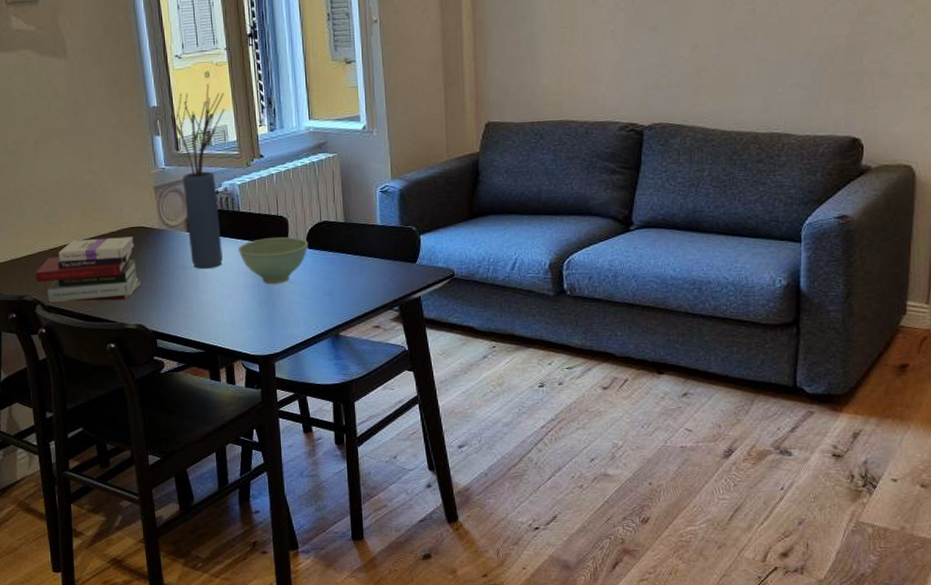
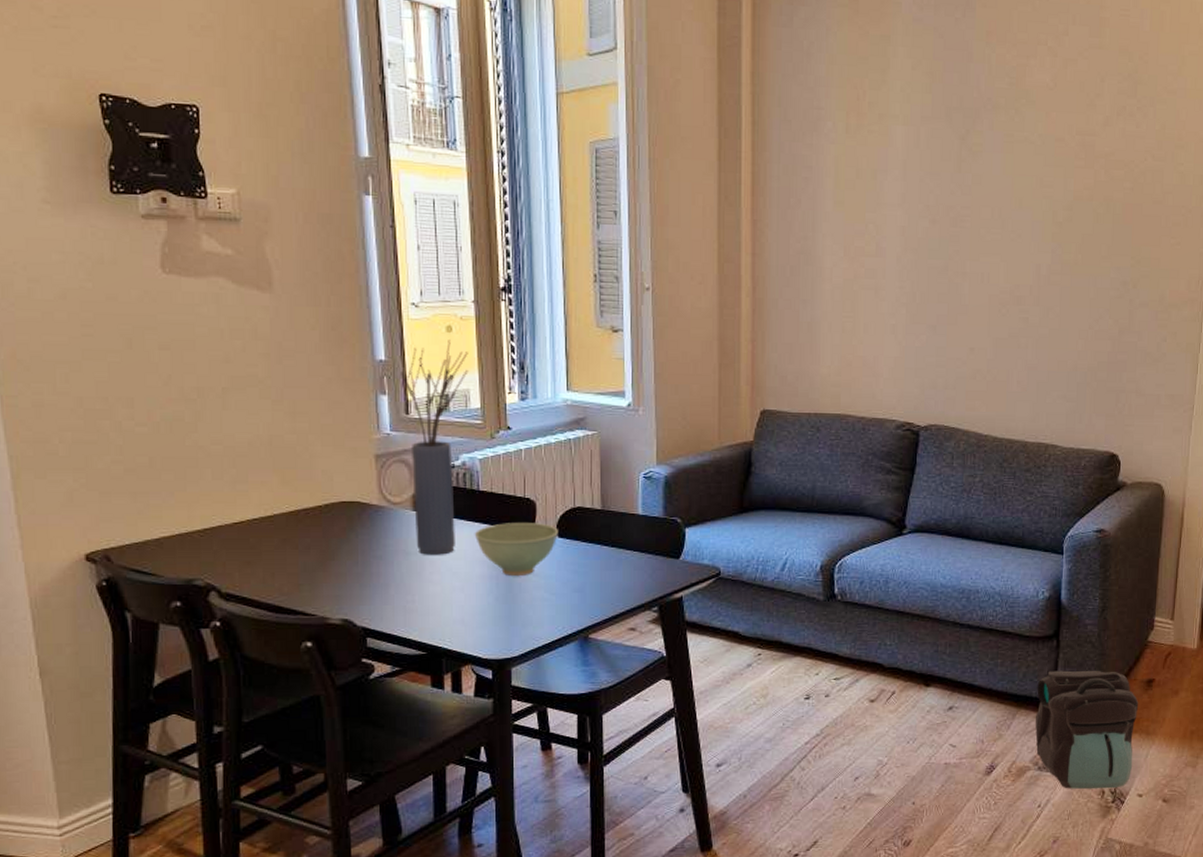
books: present [35,236,141,302] -> none [212,513,351,588]
backpack: none [775,356,891,474] -> present [1035,670,1139,790]

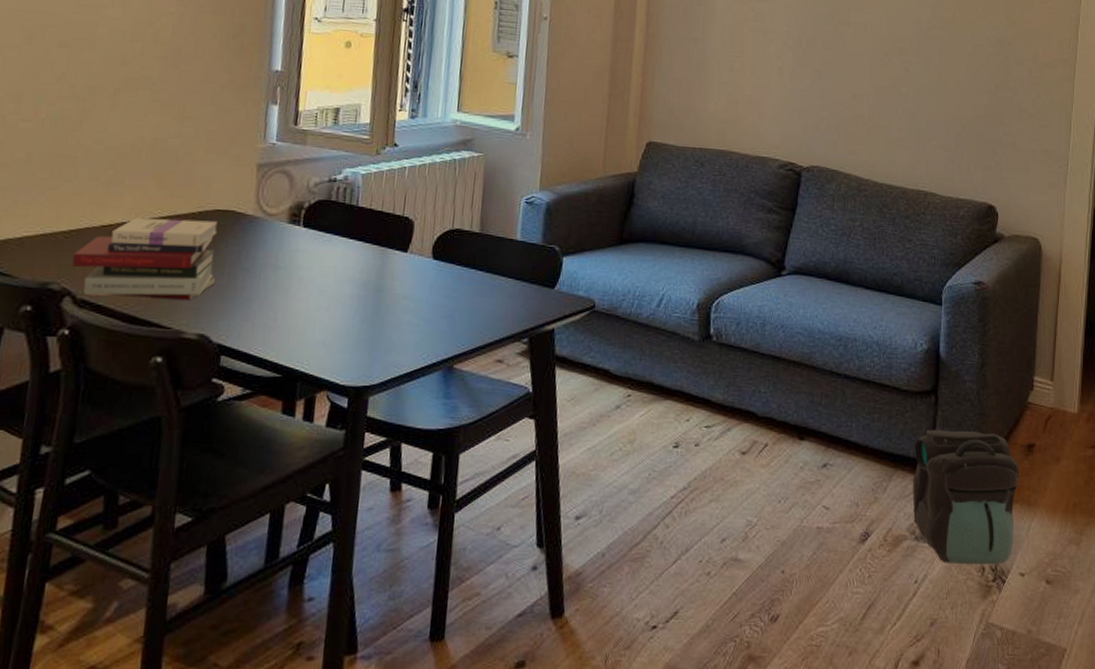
books: none [212,513,351,588] -> present [72,218,218,300]
vase: present [401,340,468,555] -> none [286,55,364,271]
bowl: present [474,523,558,577] -> none [347,241,434,299]

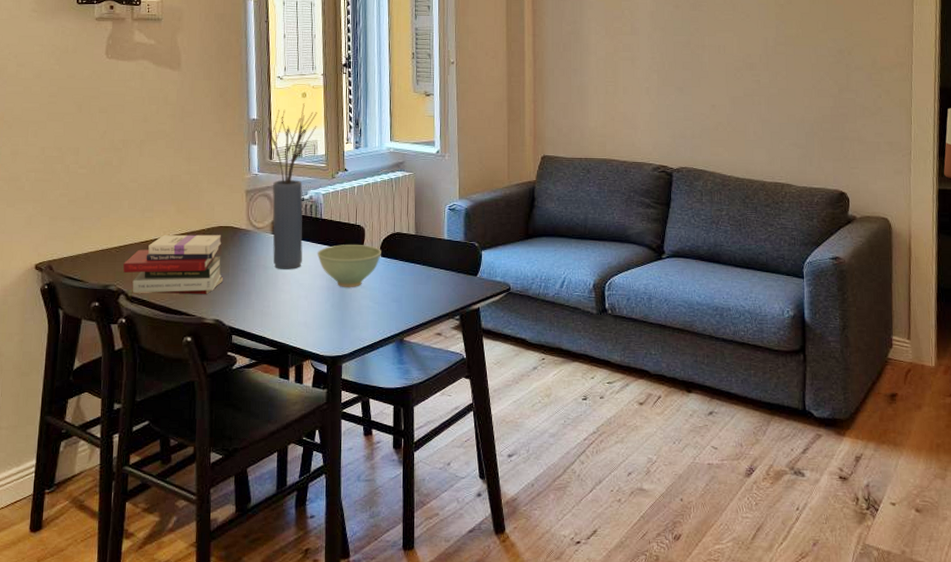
vase: none [286,55,364,271] -> present [267,103,318,269]
bowl: none [347,241,434,299] -> present [317,244,381,288]
backpack: present [912,429,1020,565] -> none [788,382,885,496]

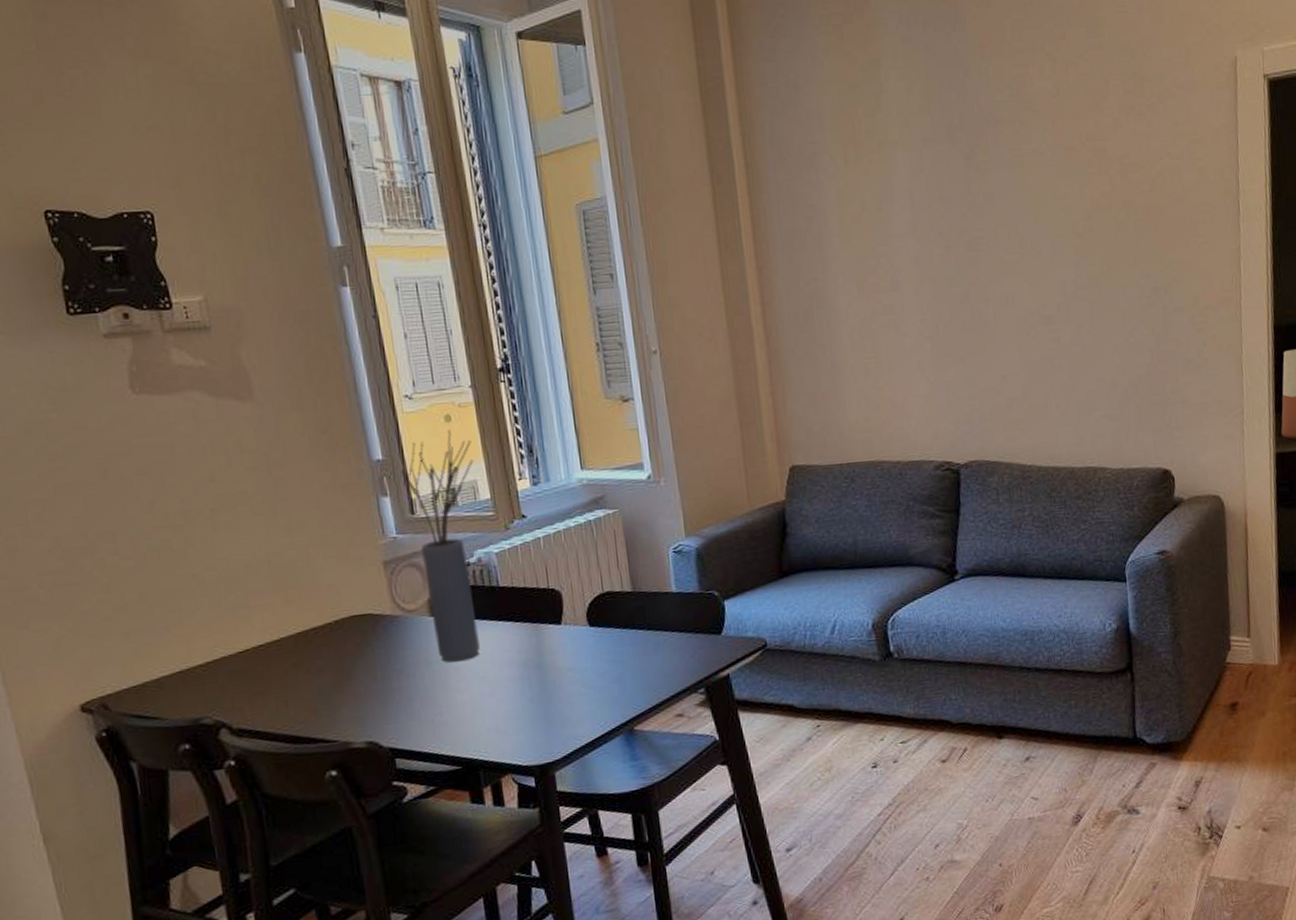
books: present [123,234,224,294] -> none [217,627,371,724]
bowl: present [317,244,381,288] -> none [498,613,589,674]

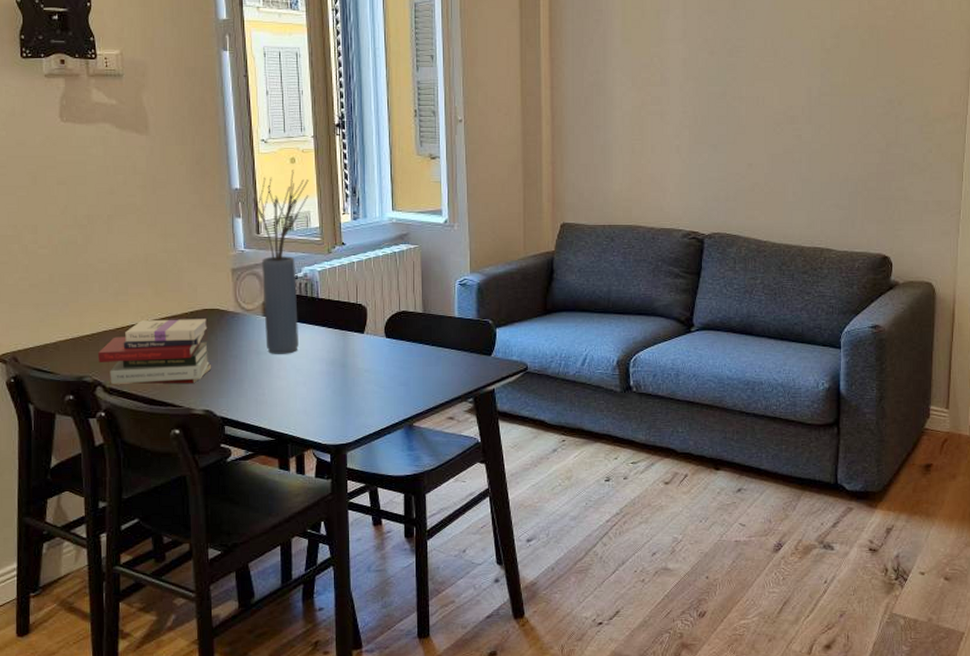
books: none [217,627,371,724] -> present [98,319,212,384]

